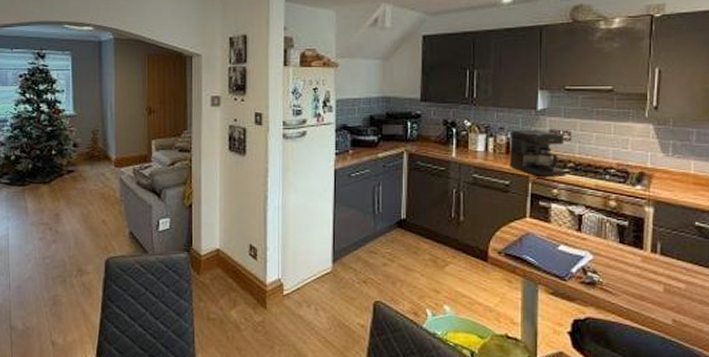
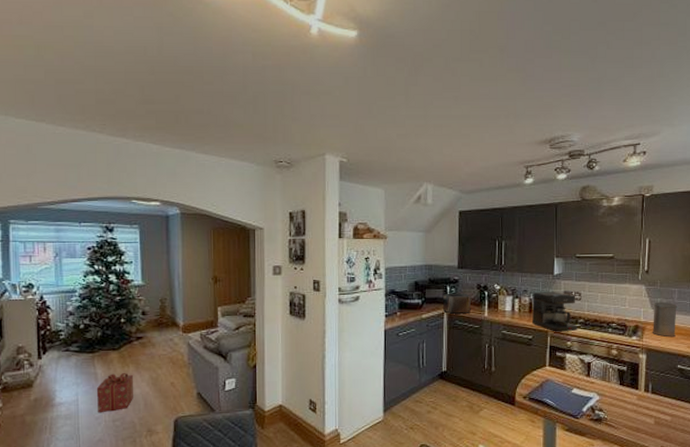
gift box: none [26,207,65,249] -> present [96,372,134,412]
toaster: none [402,129,436,153] -> present [442,293,471,314]
canister: none [661,144,695,188] -> present [652,301,677,338]

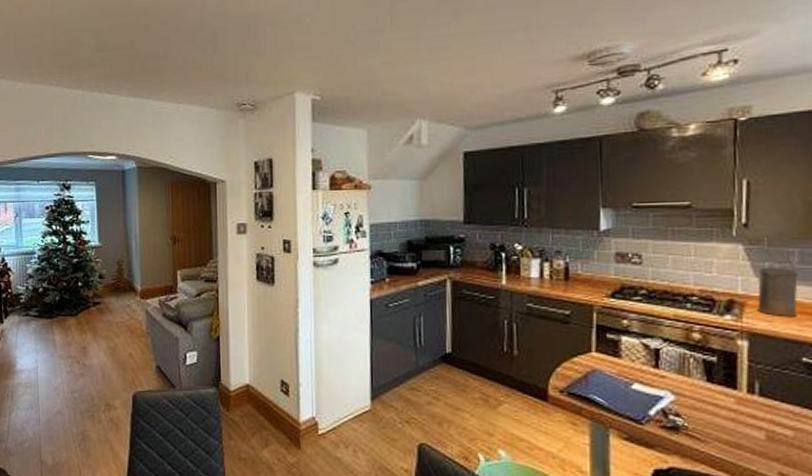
gift box: present [96,372,134,412] -> none [55,340,92,382]
toaster: present [442,293,471,314] -> none [444,254,483,281]
coffee maker: present [531,291,577,331] -> none [568,252,638,305]

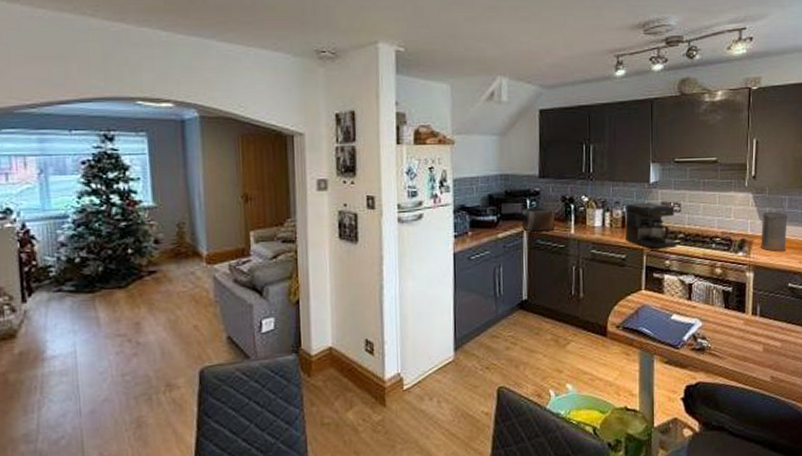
toaster: none [444,254,483,281] -> present [521,206,555,232]
coffee maker: none [568,252,638,305] -> present [624,202,677,249]

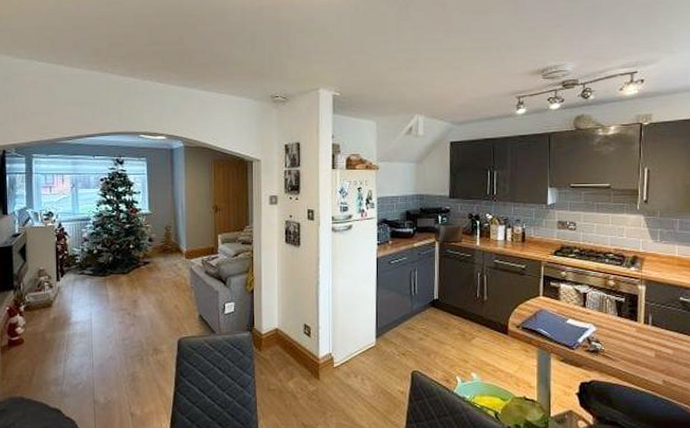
coffee maker: present [624,202,677,249] -> none [524,221,572,261]
canister: present [760,211,787,252] -> none [651,232,679,269]

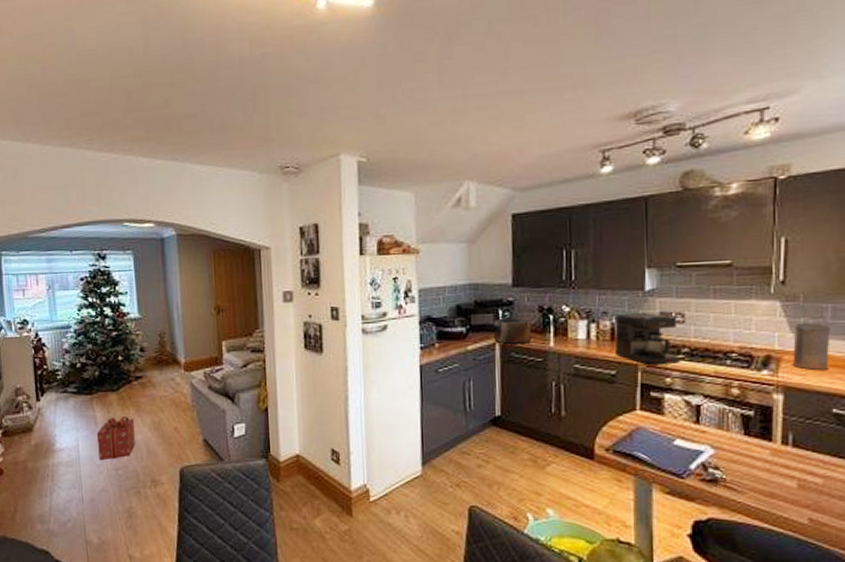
gift box: none [108,294,142,331] -> present [96,415,135,459]
coffee maker: none [524,221,572,261] -> present [614,312,680,364]
canister: none [651,232,679,269] -> present [791,322,830,371]

